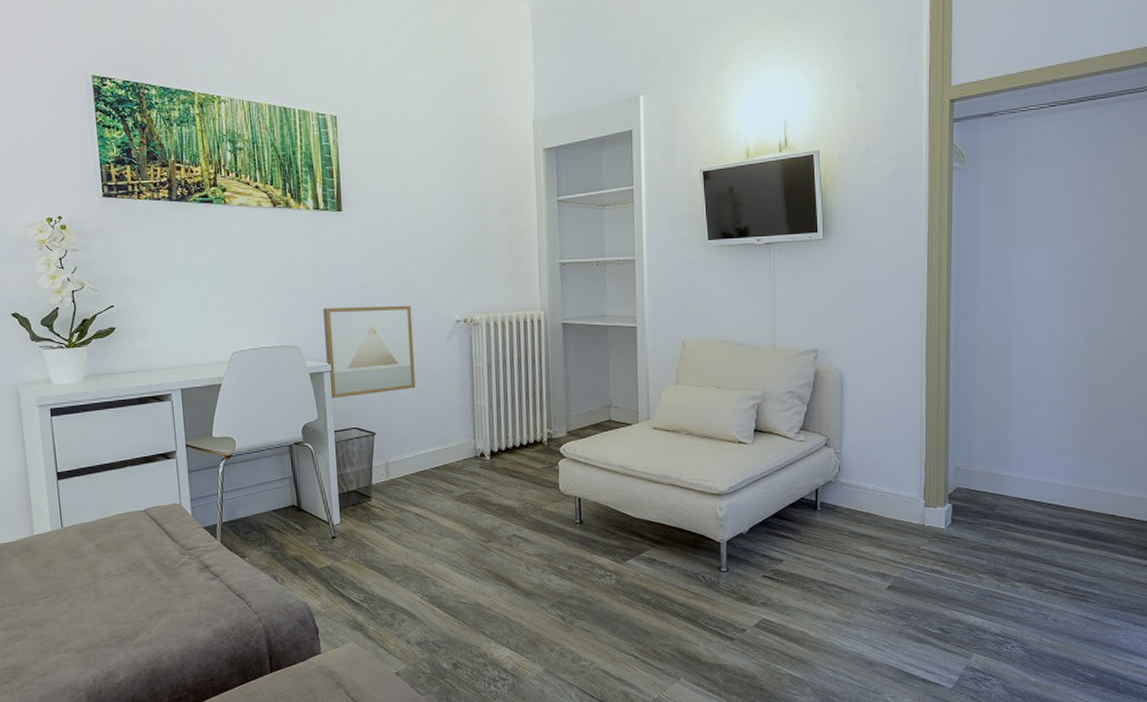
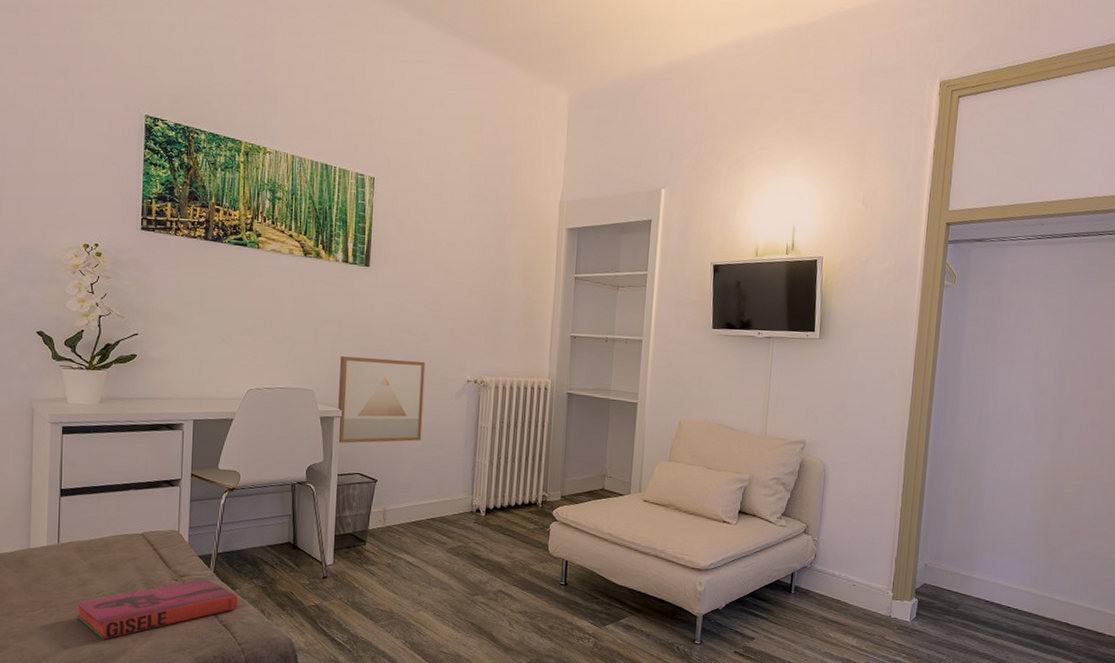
hardback book: none [88,550,249,620] -> present [77,579,238,640]

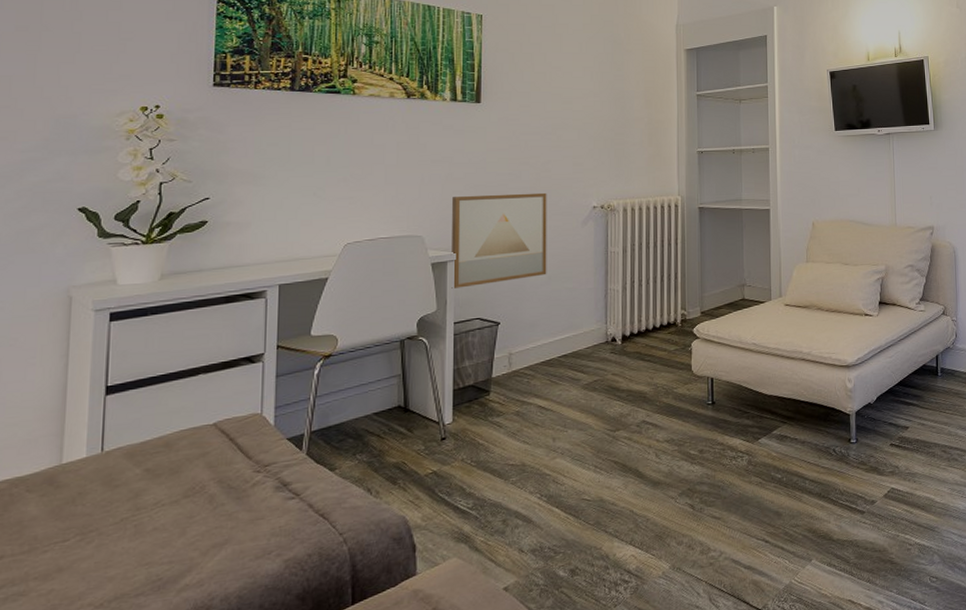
hardback book: present [77,579,238,640] -> none [126,464,338,560]

